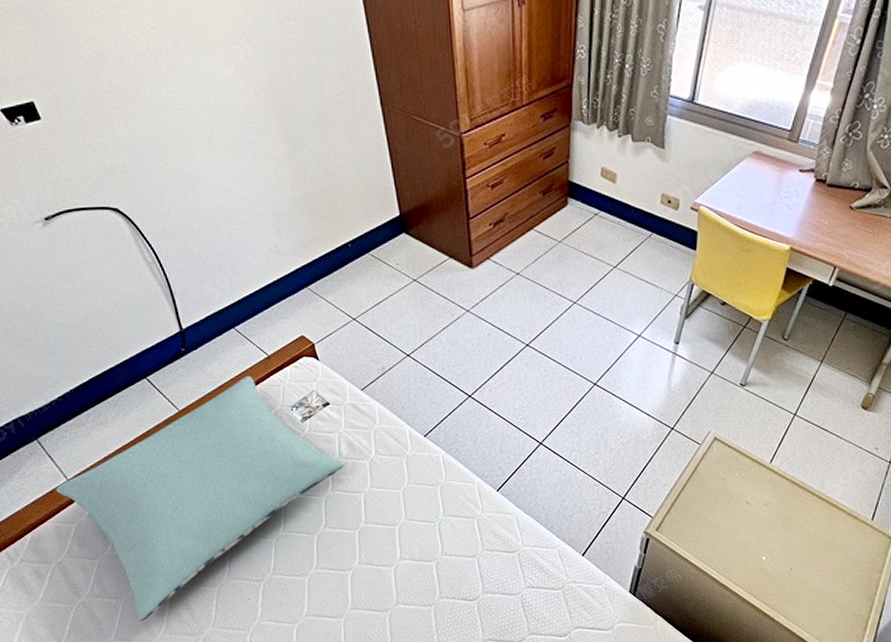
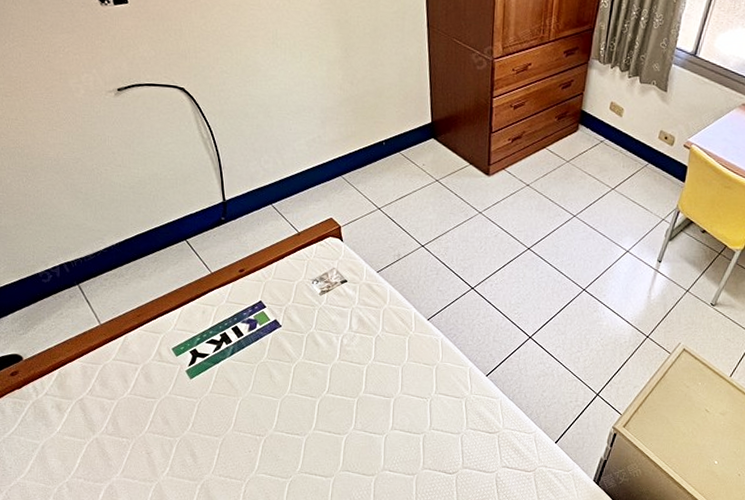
pillow: present [56,375,344,622] -> none [88,248,352,463]

